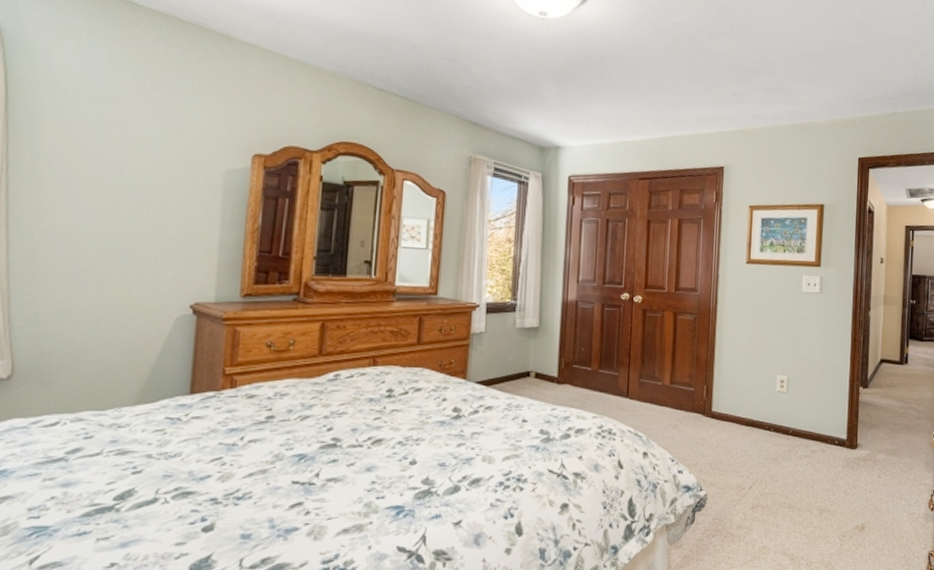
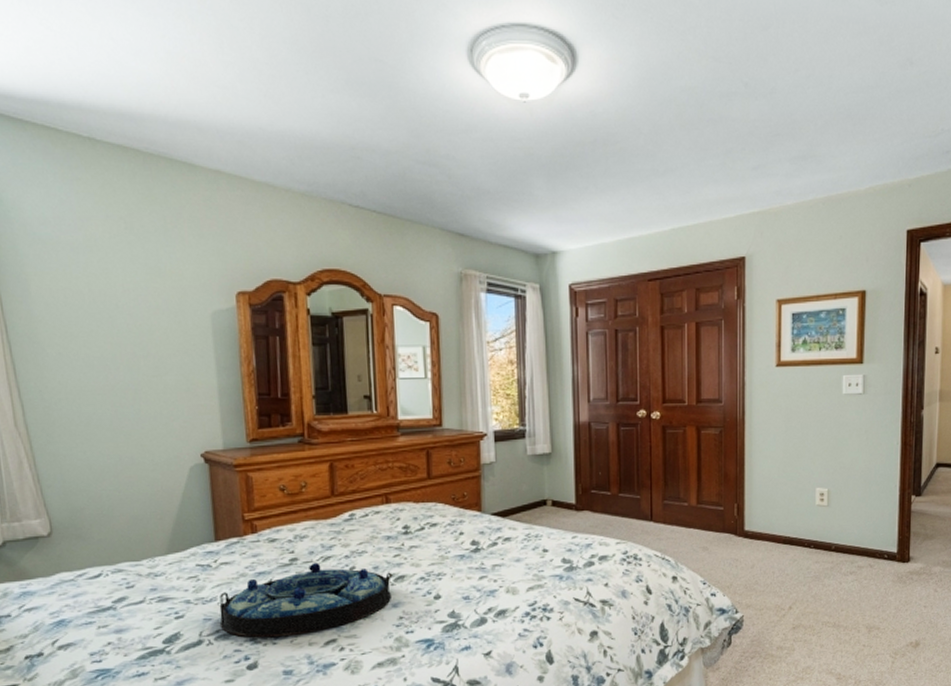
serving tray: none [179,421,371,498] -> present [219,562,393,638]

